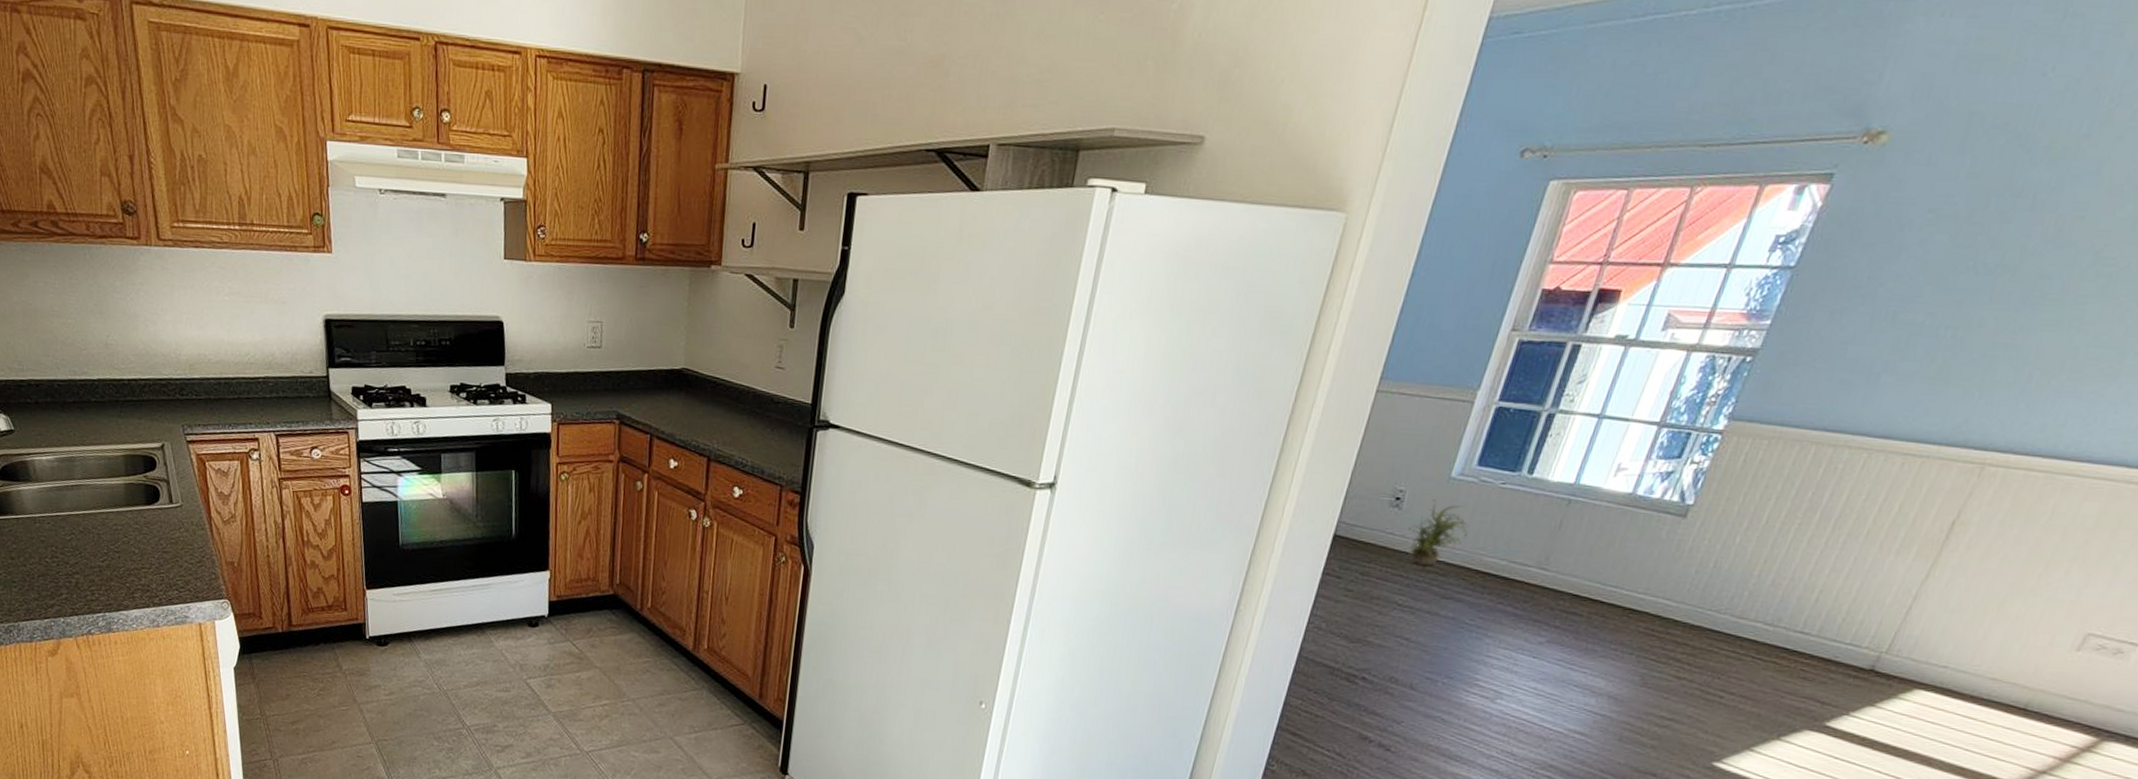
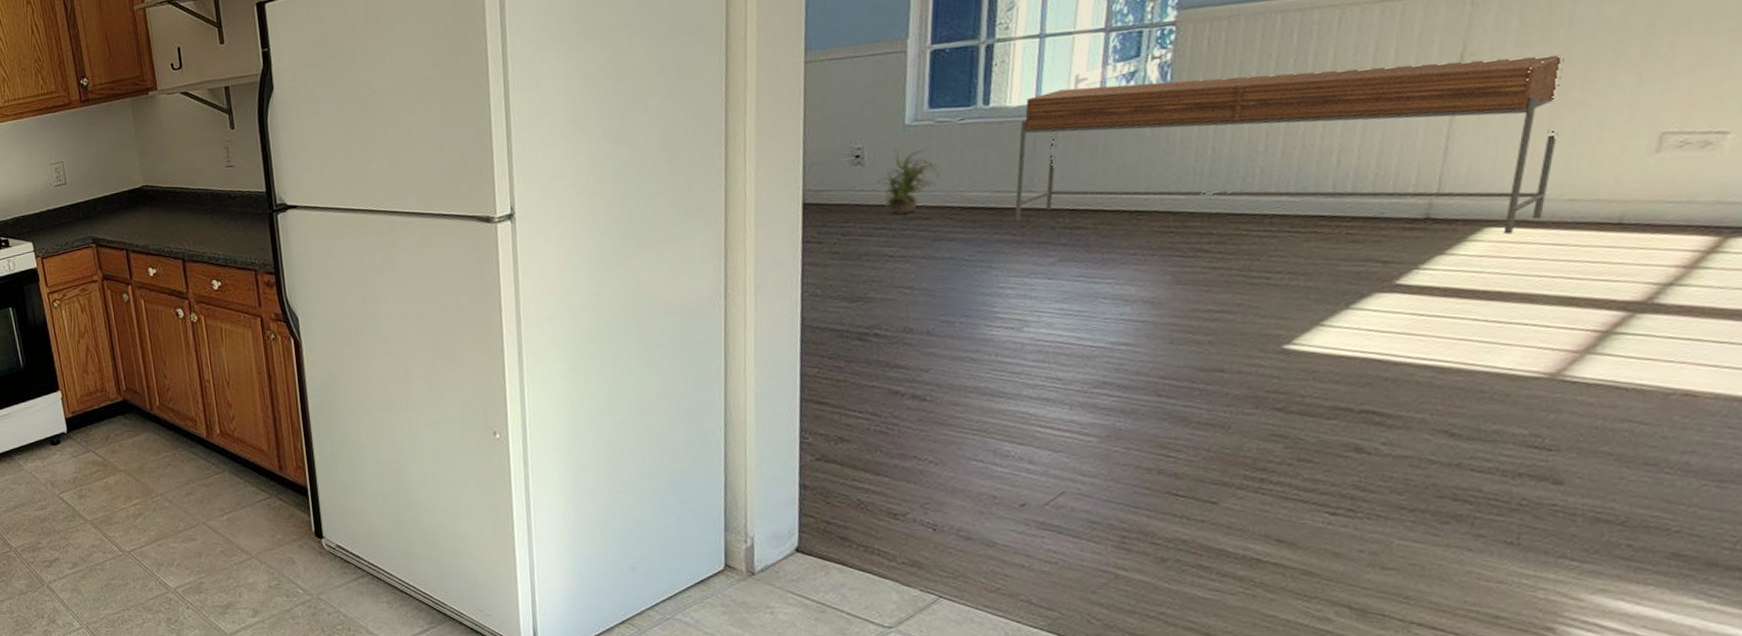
console table: none [1520,474,2035,700] -> present [1014,54,1564,235]

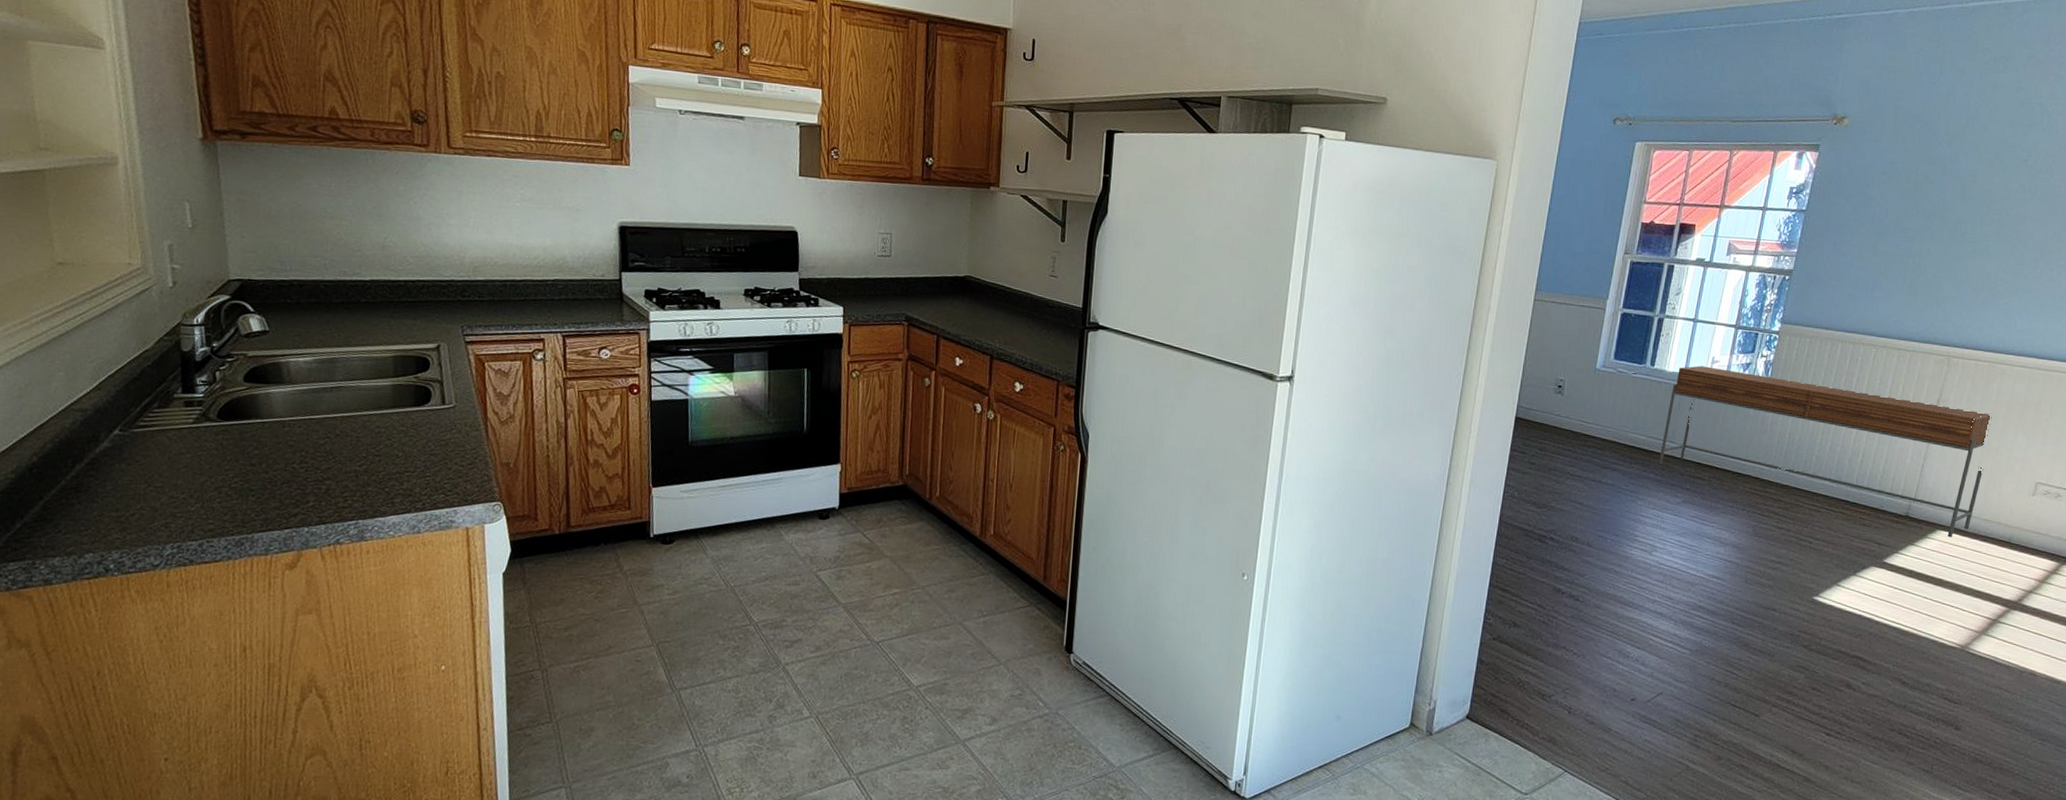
potted plant: present [877,149,940,215] -> none [1570,387,1615,441]

